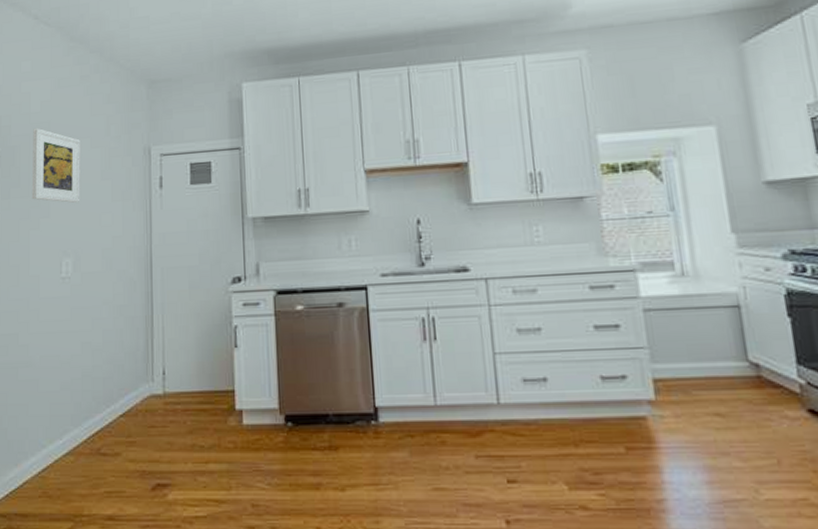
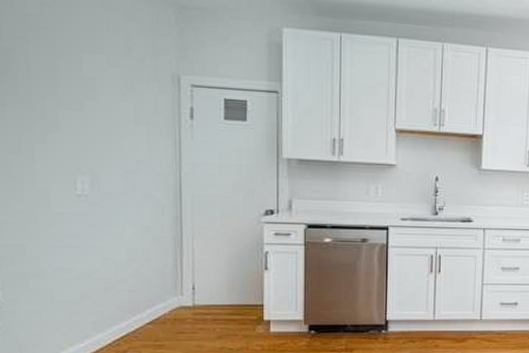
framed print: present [31,127,80,203] -> none [32,32,97,121]

